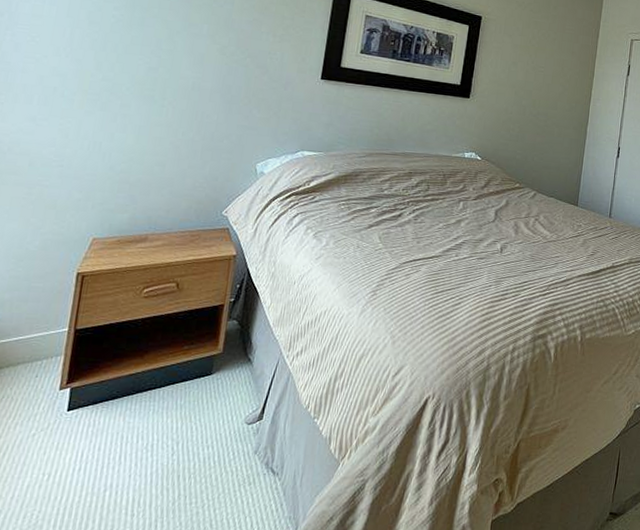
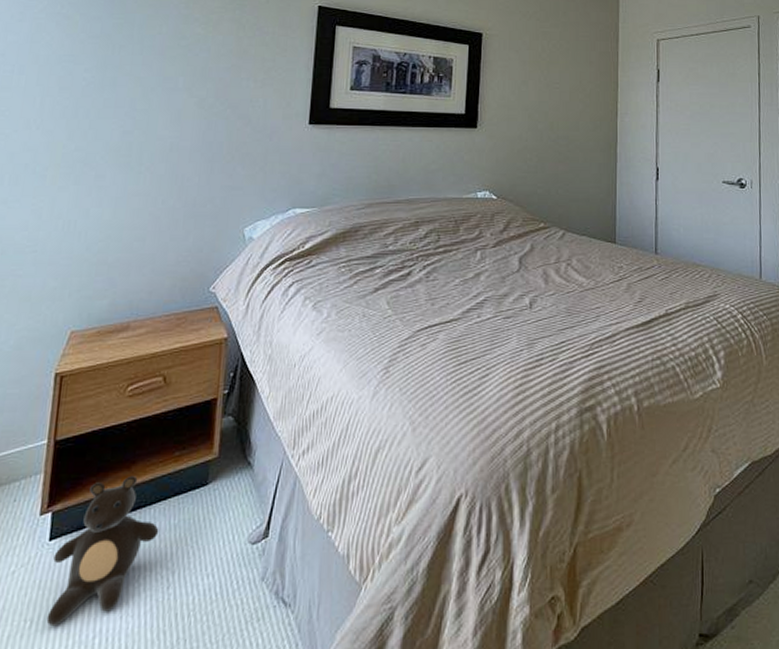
teddy bear: none [62,363,167,480] -> present [46,476,159,627]

